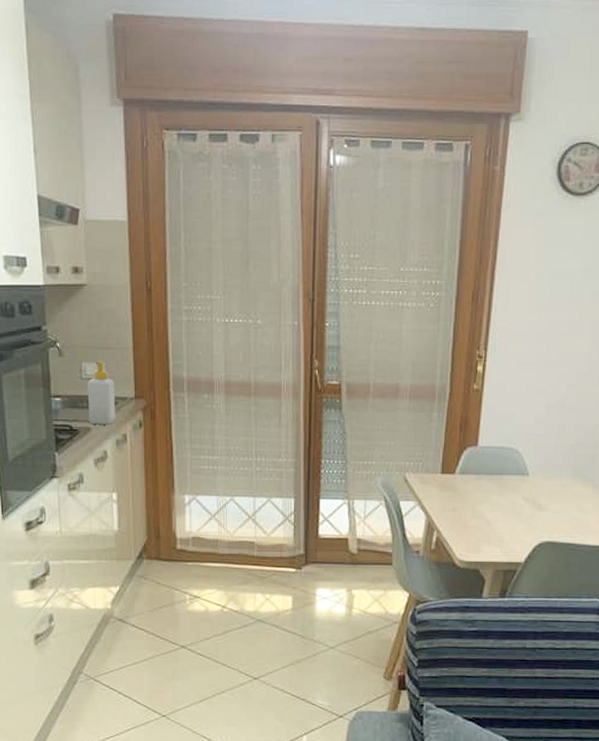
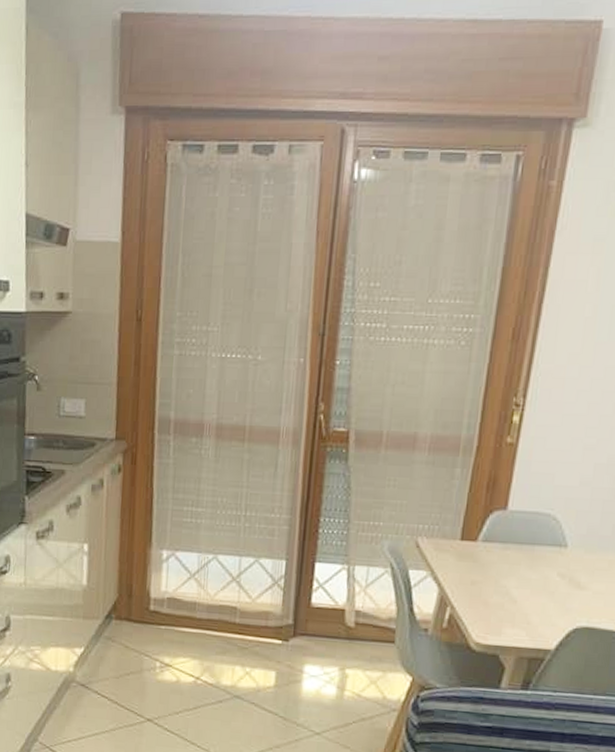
soap bottle: present [87,360,116,426] -> none [64,396,95,469]

